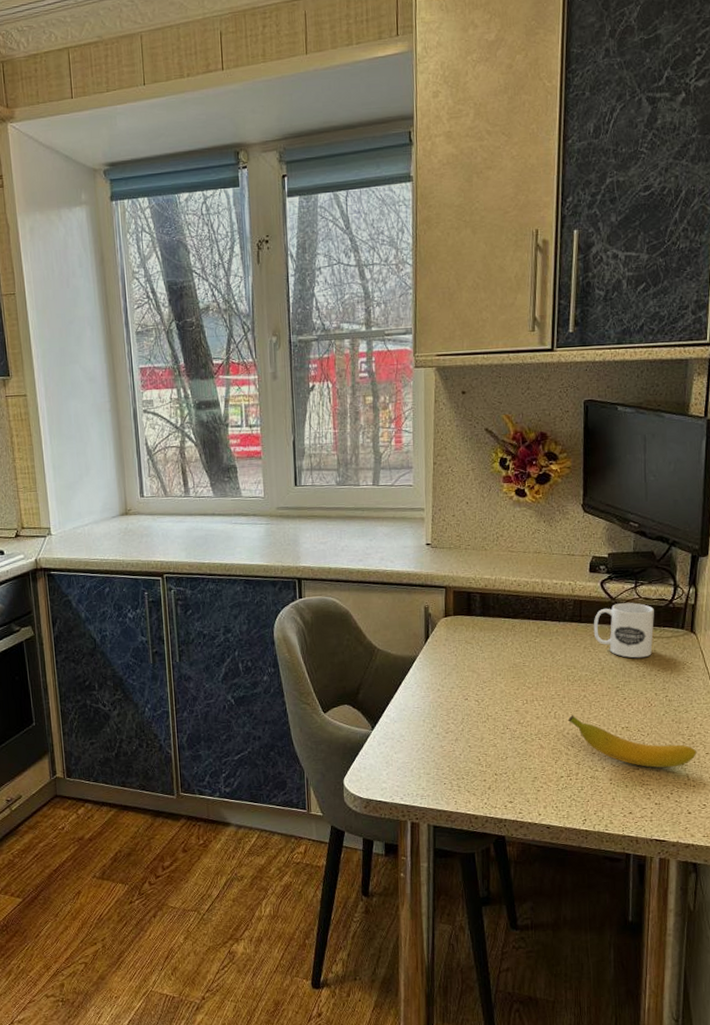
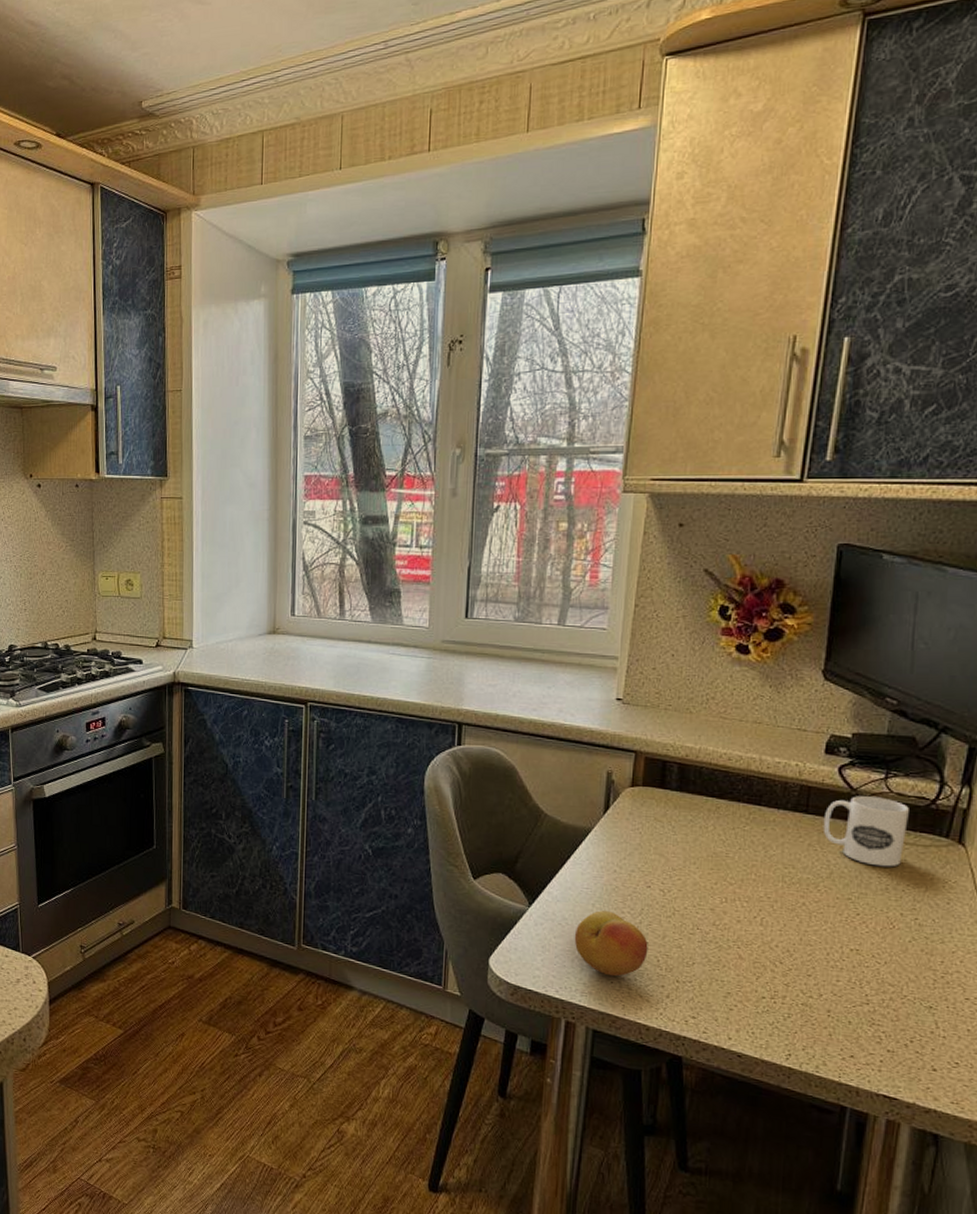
fruit: none [411,724,471,779] -> present [574,910,648,977]
banana: present [568,715,697,768] -> none [779,925,953,1010]

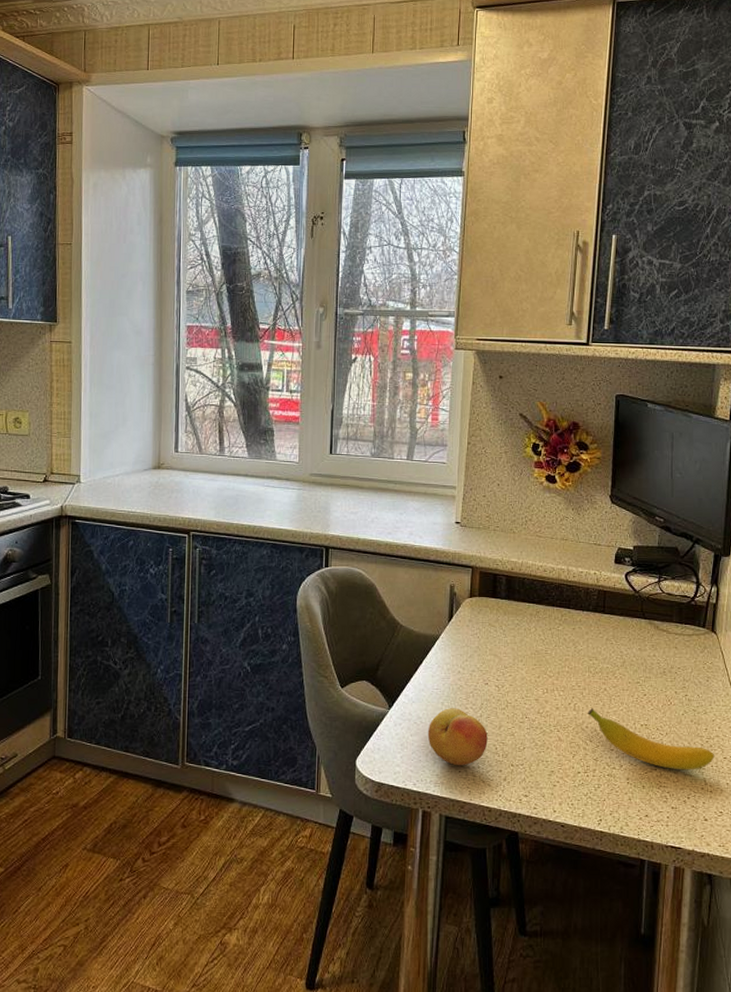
banana: none [779,925,953,1010] -> present [588,708,715,770]
mug: present [823,796,909,867] -> none [616,597,676,654]

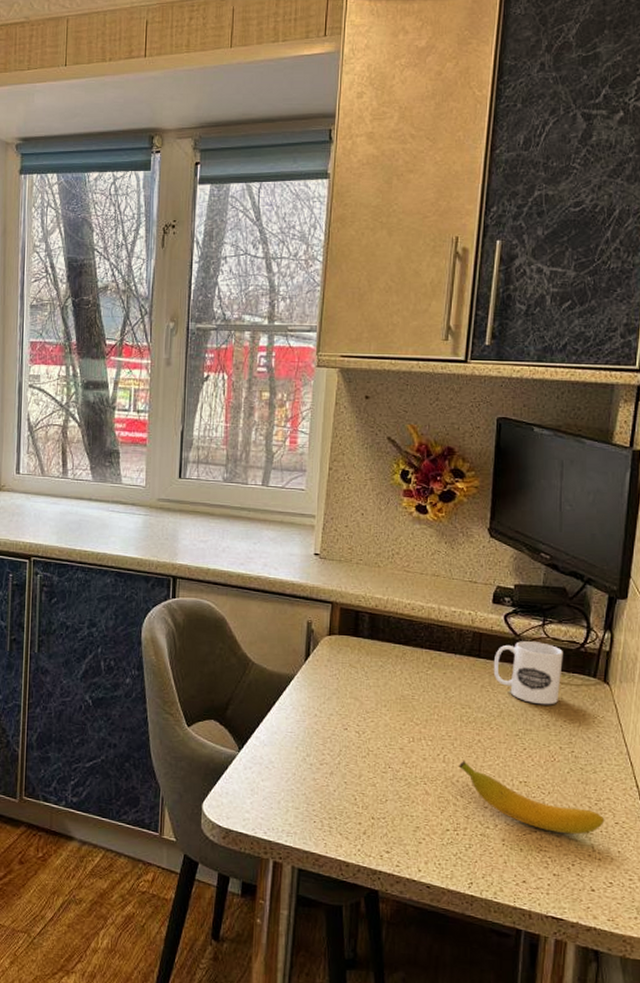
fruit: present [427,708,488,766] -> none [280,753,346,816]
mug: none [616,597,676,654] -> present [493,641,563,705]

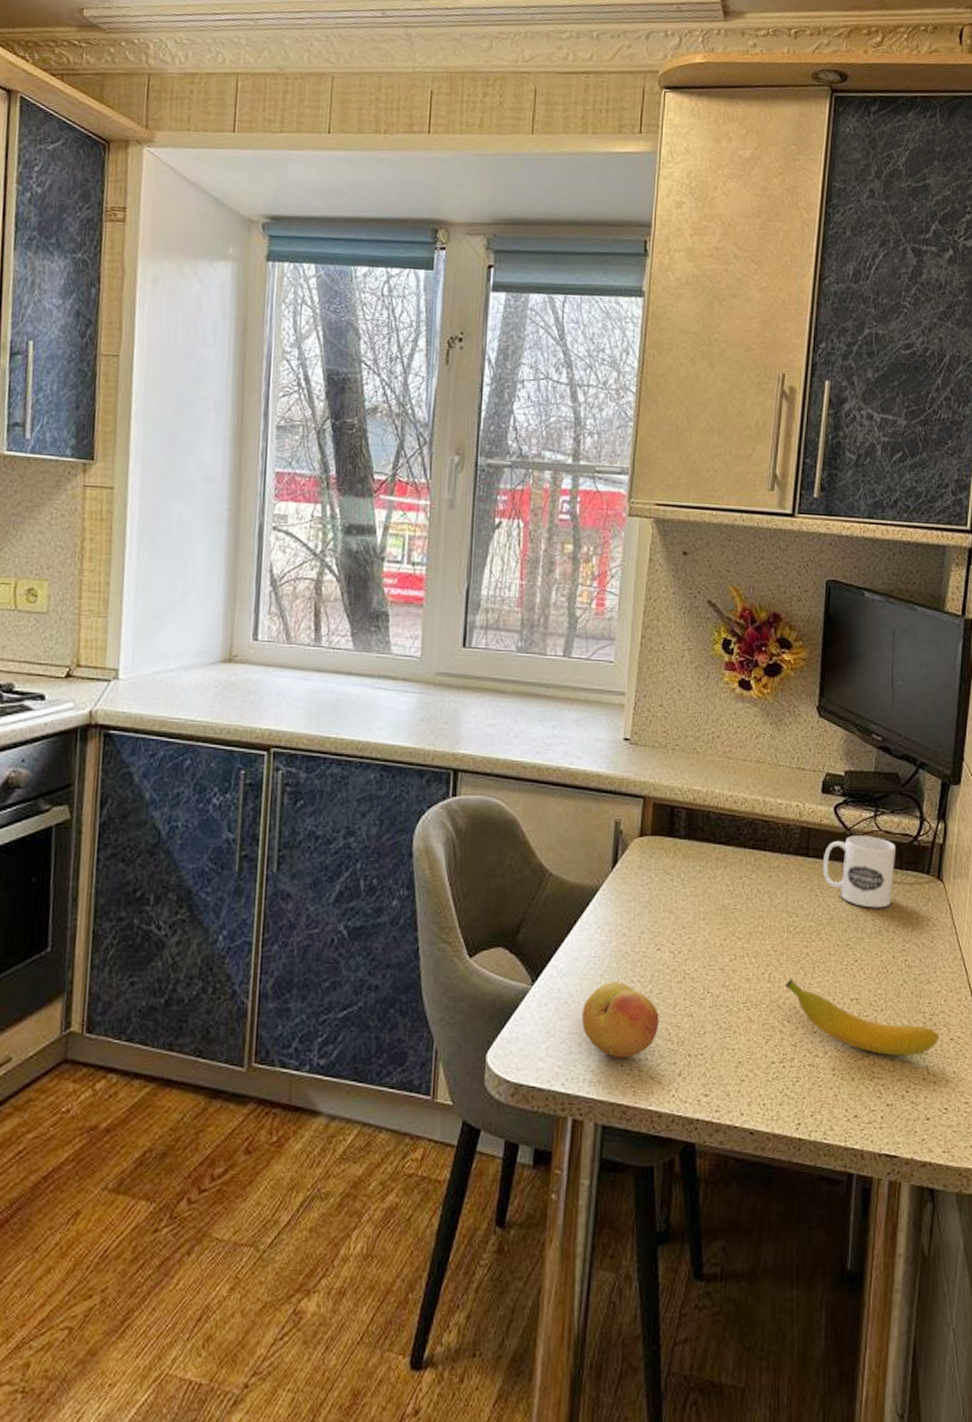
fruit: none [280,753,346,816] -> present [581,982,659,1059]

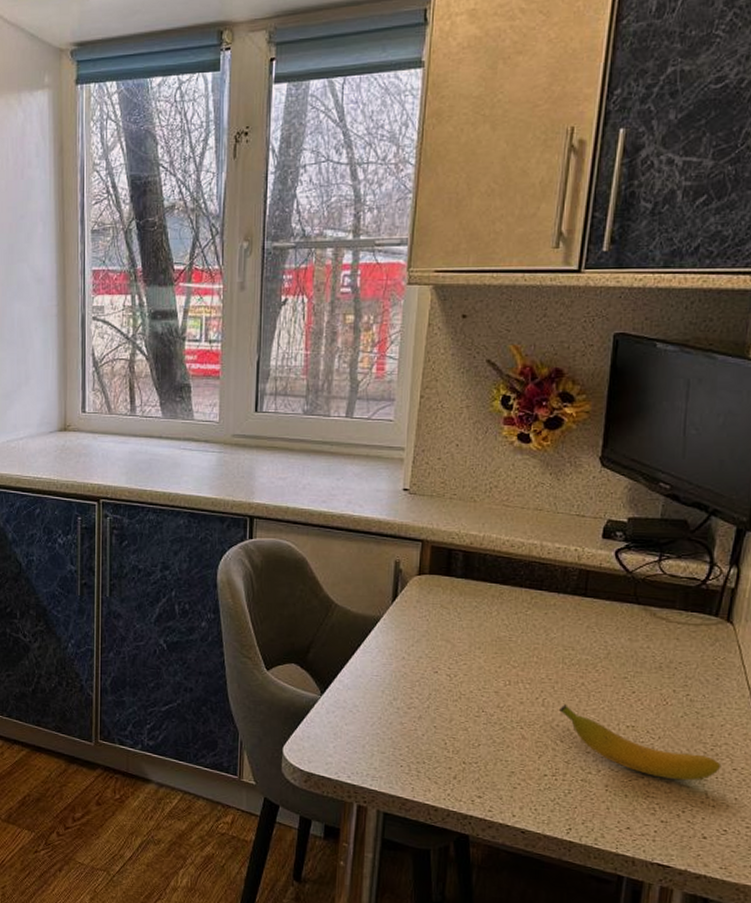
fruit: present [581,982,659,1059] -> none [365,697,436,761]
mug: present [822,836,896,908] -> none [600,578,681,646]

